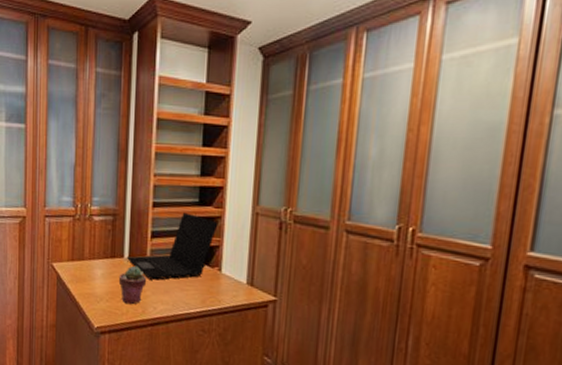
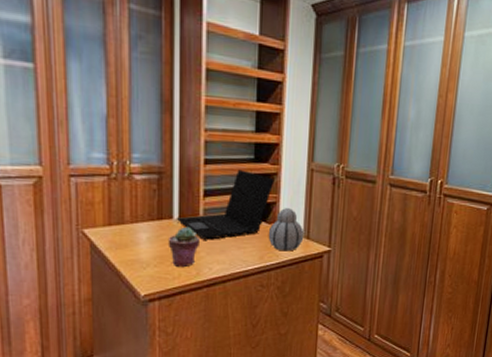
gourd: none [210,252,248,298] -> present [268,208,304,252]

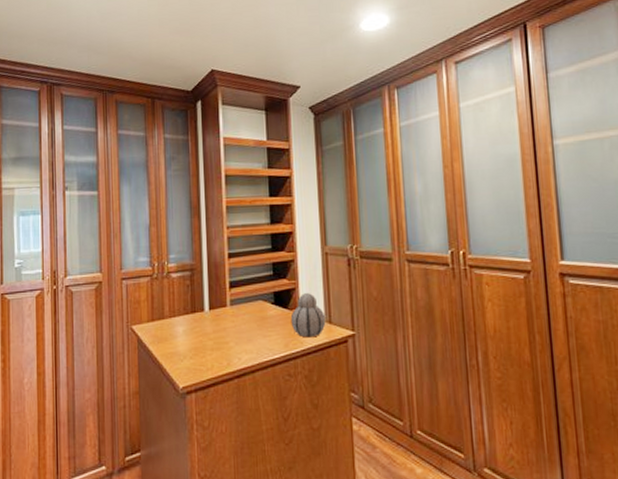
potted succulent: present [168,226,201,268] -> none [200,318,229,359]
laptop: present [176,169,275,240] -> none [207,260,292,330]

